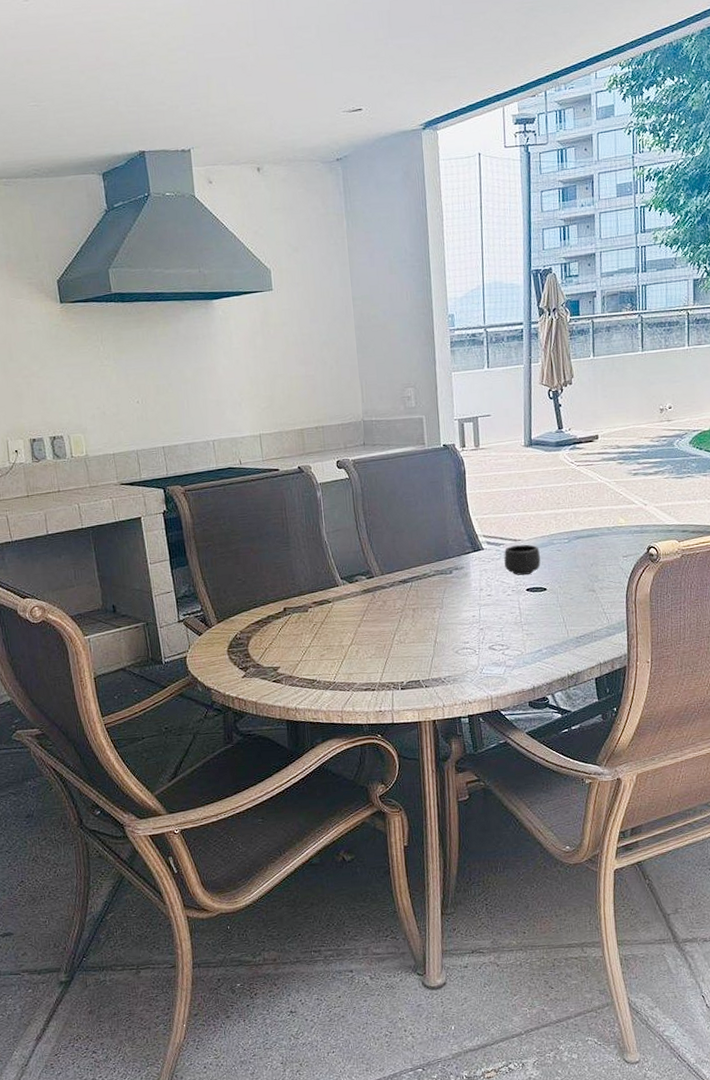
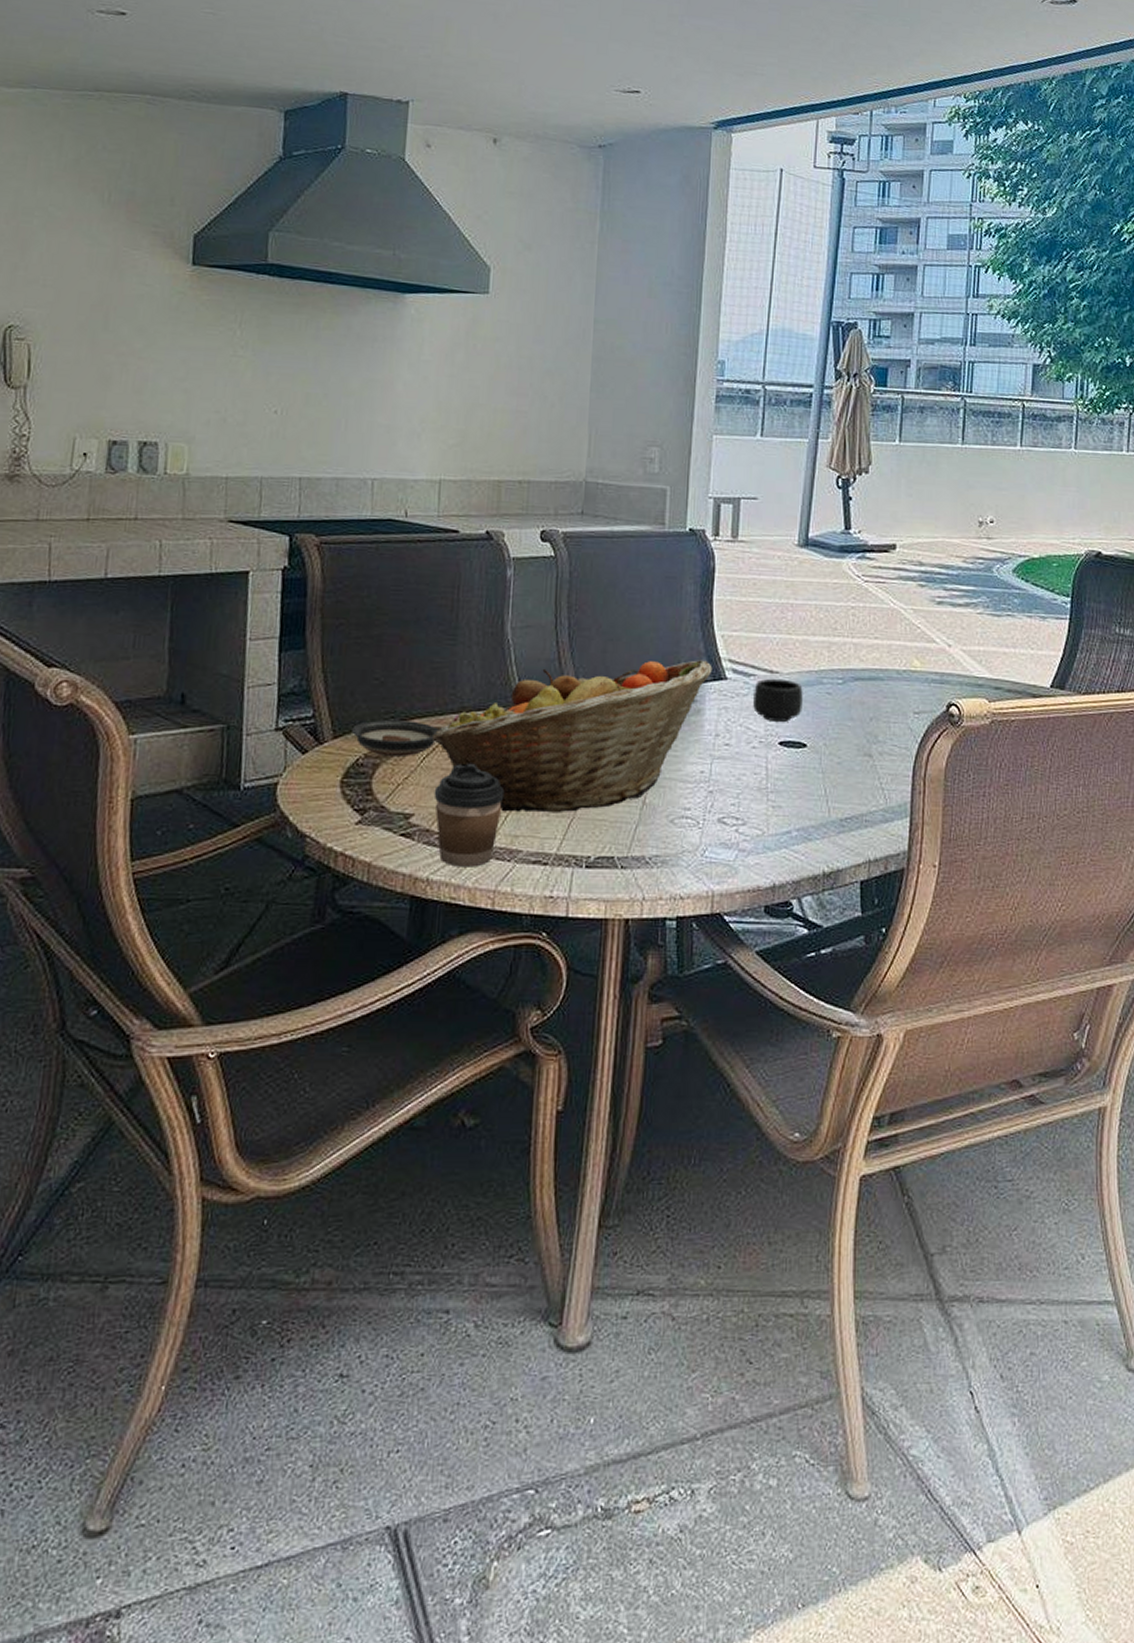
saucer: none [229,605,288,631] -> present [352,720,440,758]
fruit basket: none [283,538,472,659] -> present [431,660,713,813]
coffee cup: none [291,628,339,698] -> present [434,763,505,867]

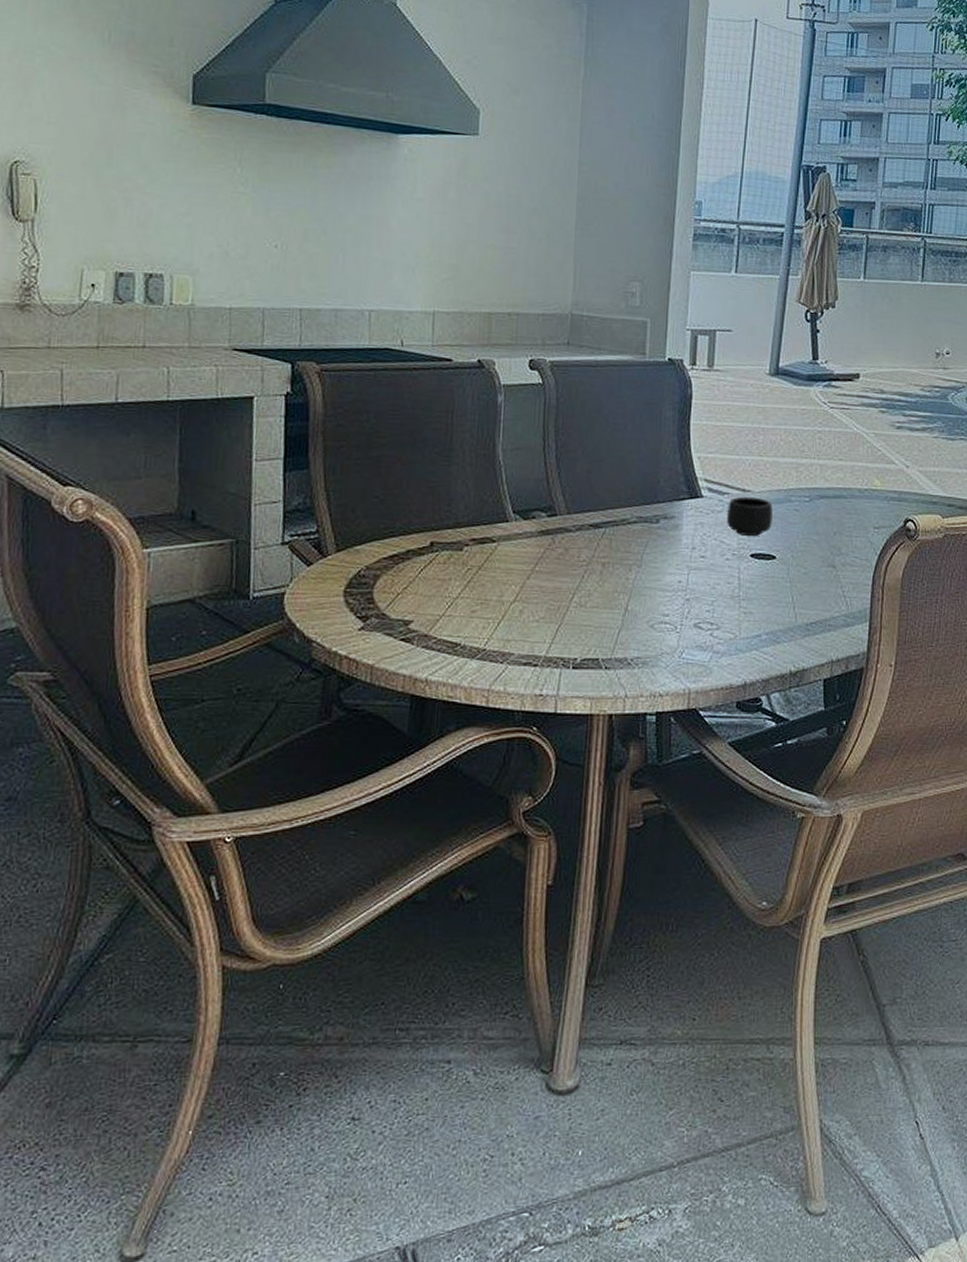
saucer: present [352,720,440,758] -> none [354,535,436,569]
fruit basket: present [431,660,713,813] -> none [428,479,690,620]
coffee cup: present [434,763,505,867] -> none [431,574,497,669]

